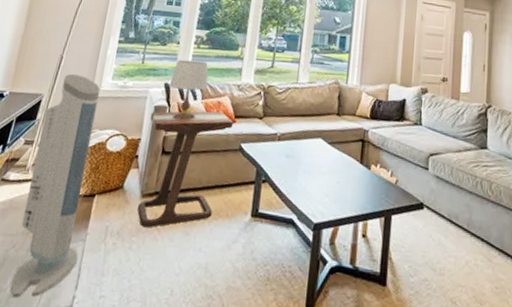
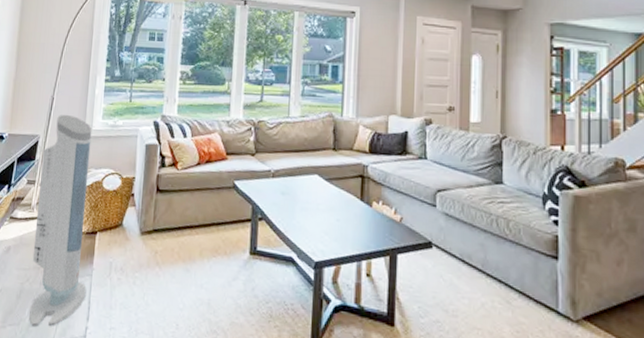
side table: present [137,111,234,228] -> none [138,148,226,264]
table lamp: present [168,60,208,121] -> none [158,96,197,158]

